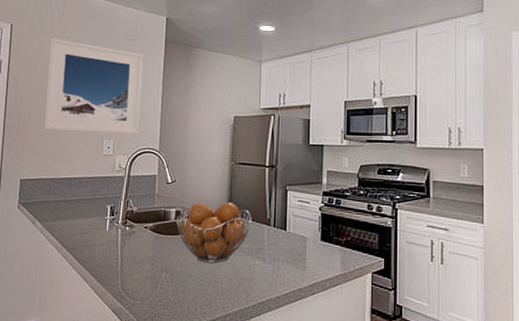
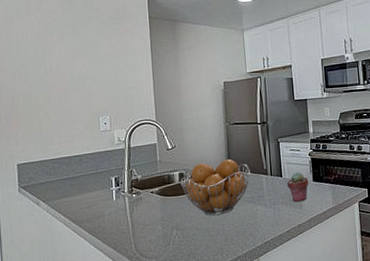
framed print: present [43,37,143,135] -> none [28,23,134,115]
potted succulent: none [291,227,316,262] -> present [287,172,309,202]

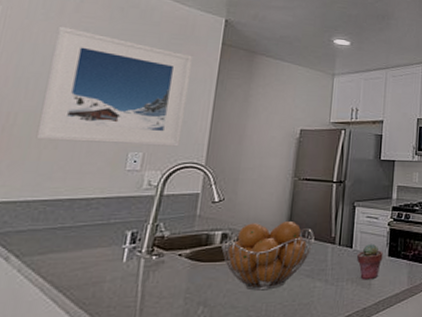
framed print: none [28,23,134,115] -> present [35,25,192,147]

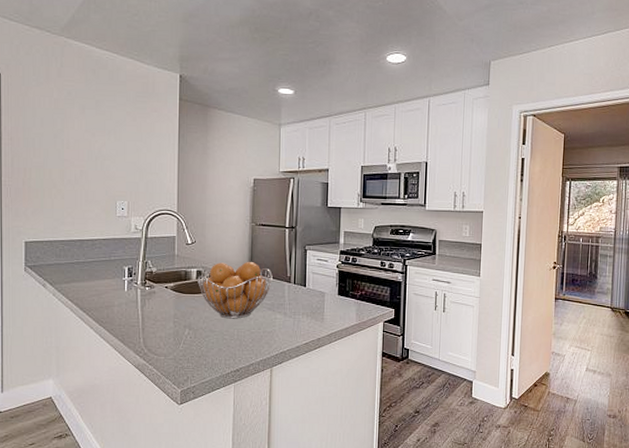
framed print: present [35,25,192,147] -> none [47,90,156,196]
potted succulent: present [357,243,383,280] -> none [311,283,333,315]

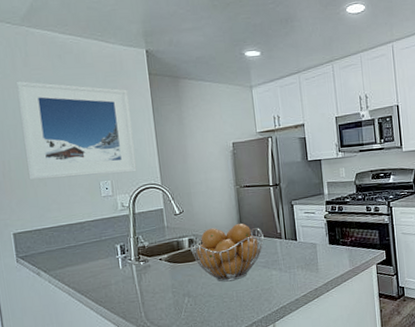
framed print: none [47,90,156,196] -> present [15,80,137,181]

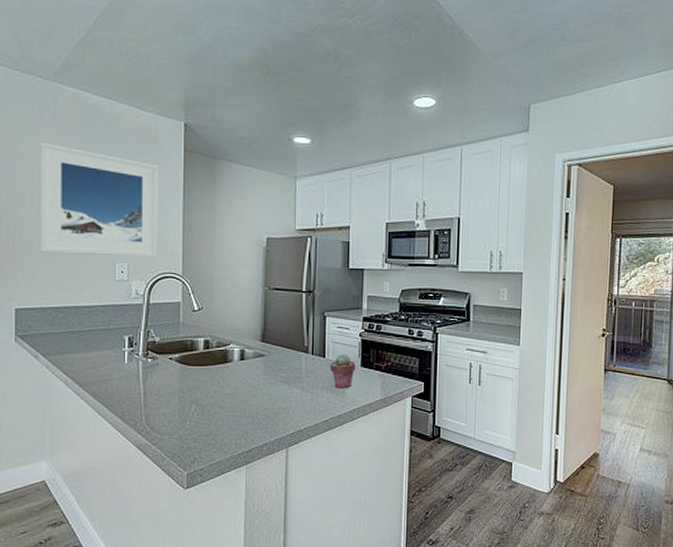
fruit basket: present [190,223,264,282] -> none [205,330,288,394]
potted succulent: none [302,235,325,266] -> present [330,353,356,389]

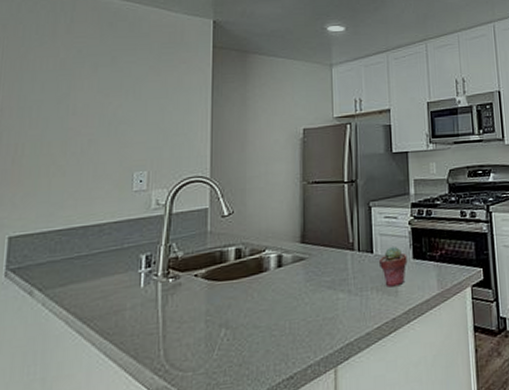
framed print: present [39,141,158,258] -> none [44,49,185,169]

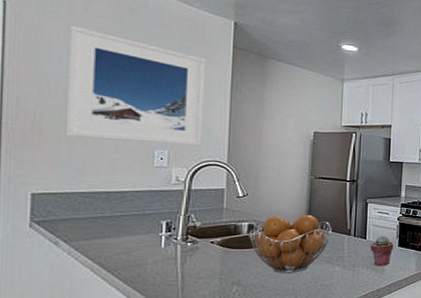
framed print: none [44,49,185,169] -> present [65,25,205,146]
fruit basket: none [237,230,331,308] -> present [249,215,332,274]

